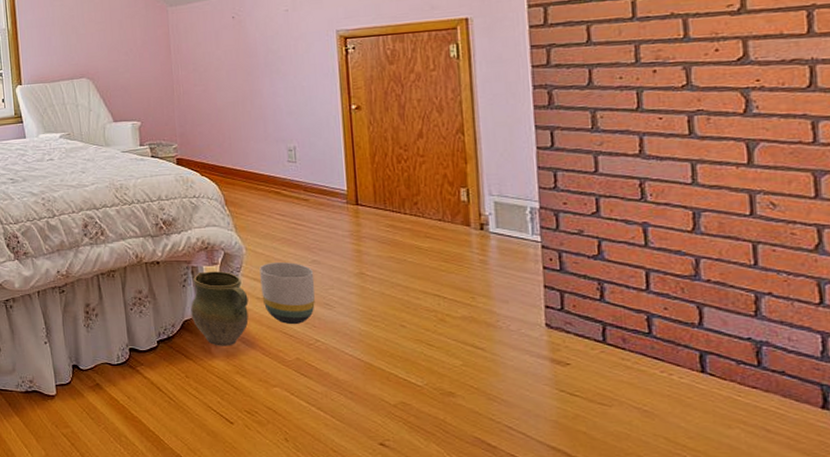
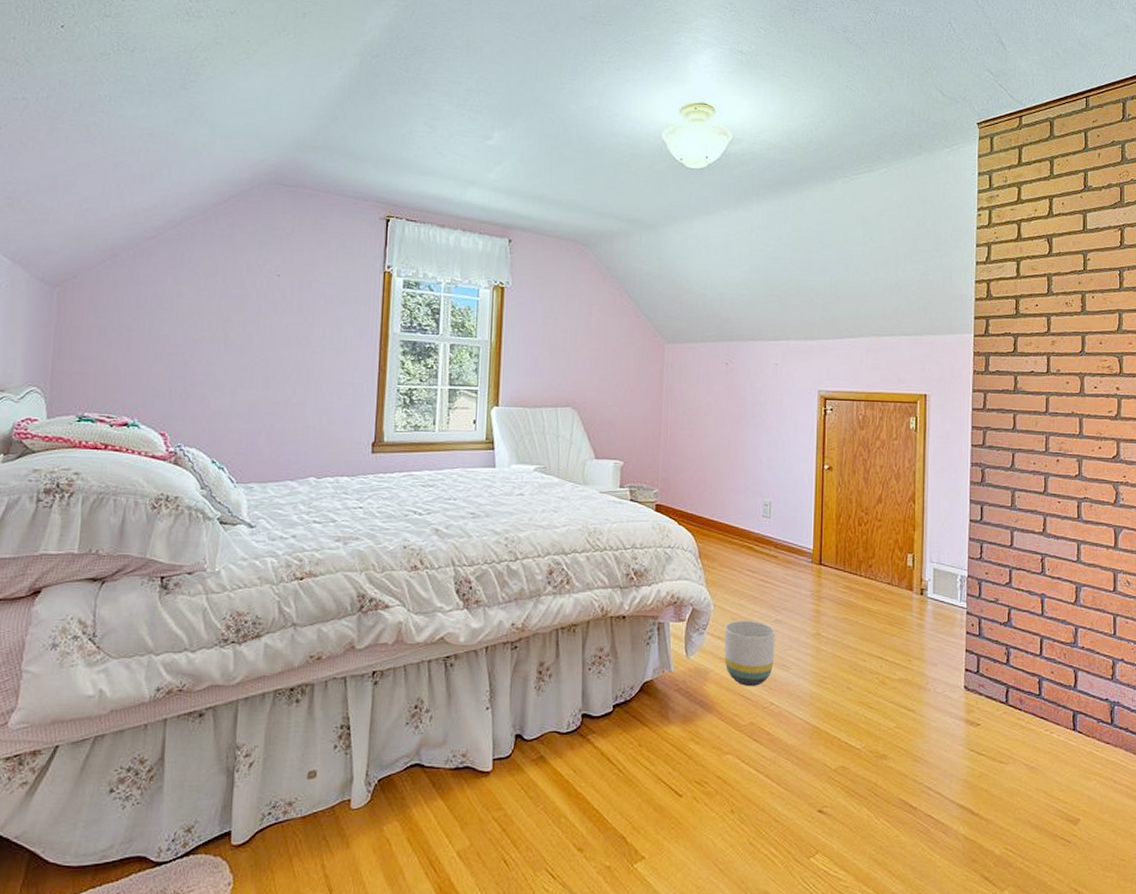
ceramic jug: present [190,271,249,346] -> none [652,628,711,711]

